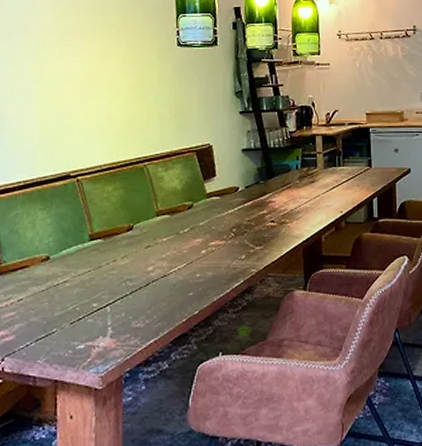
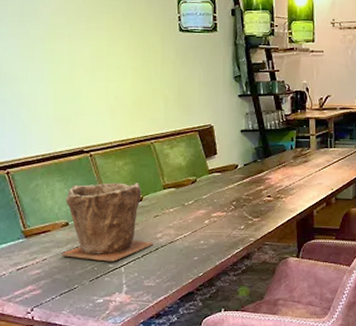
plant pot: none [39,210,145,301] -> present [61,182,155,262]

